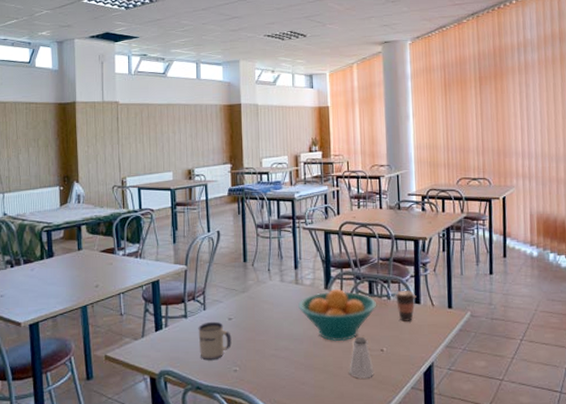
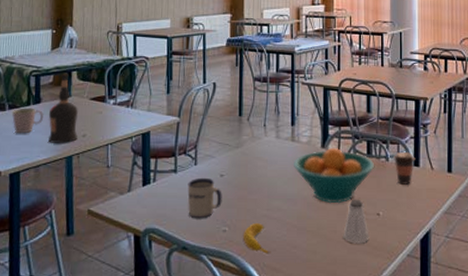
mug: none [28,261,58,287] -> present [12,107,45,134]
liquor bottle: none [61,227,90,294] -> present [48,73,78,143]
banana: none [253,361,281,391] -> present [242,222,271,254]

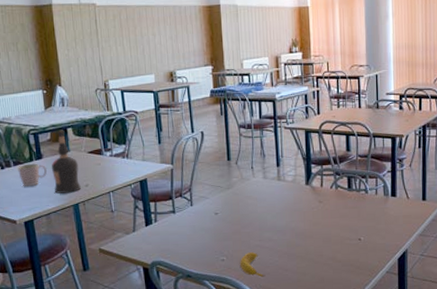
mug: present [187,177,222,219] -> none [186,216,219,252]
fruit bowl: present [294,148,375,204] -> none [281,184,356,233]
saltshaker: present [343,199,369,244] -> none [329,227,352,265]
coffee cup: present [393,152,416,185] -> none [372,185,393,213]

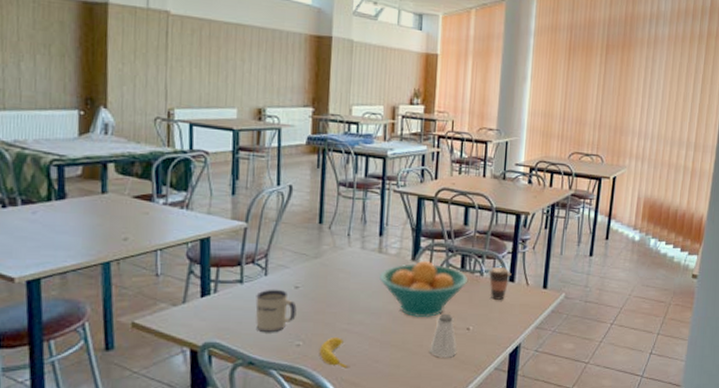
mug: present [18,163,48,187] -> none [27,203,72,235]
liquor bottle: present [51,130,81,194] -> none [77,164,117,247]
mug: none [186,216,219,252] -> present [255,289,297,333]
fruit bowl: none [281,184,356,233] -> present [380,261,469,318]
saltshaker: none [329,227,352,265] -> present [429,313,458,358]
coffee cup: none [372,185,393,213] -> present [488,267,511,300]

